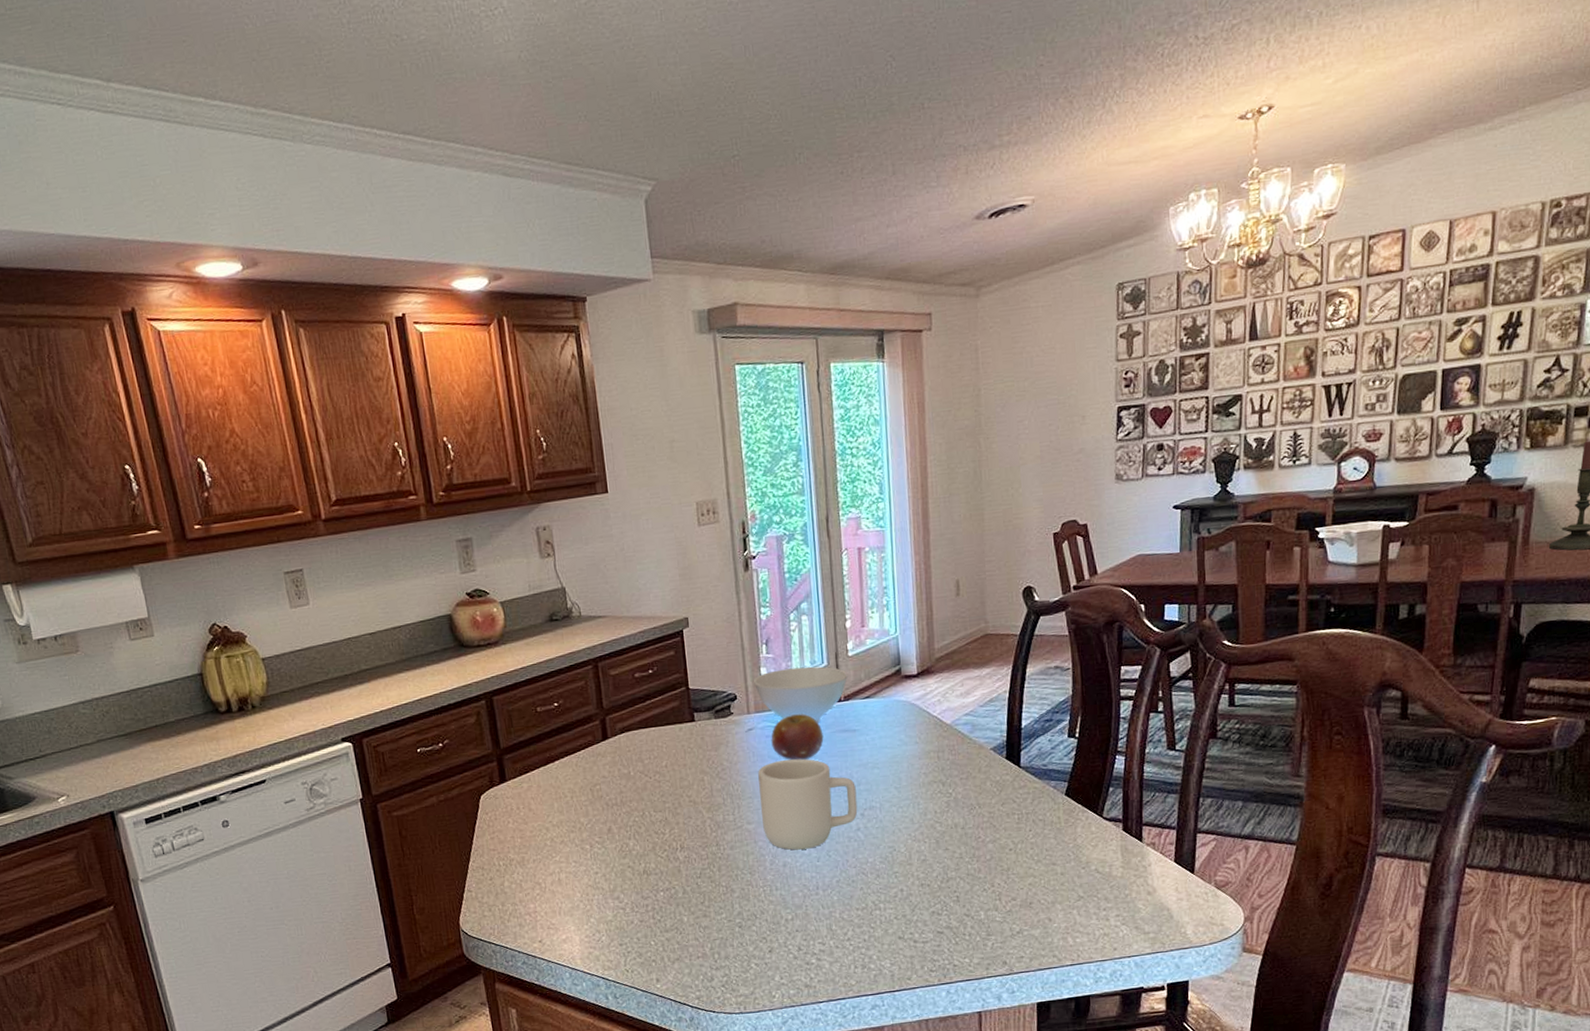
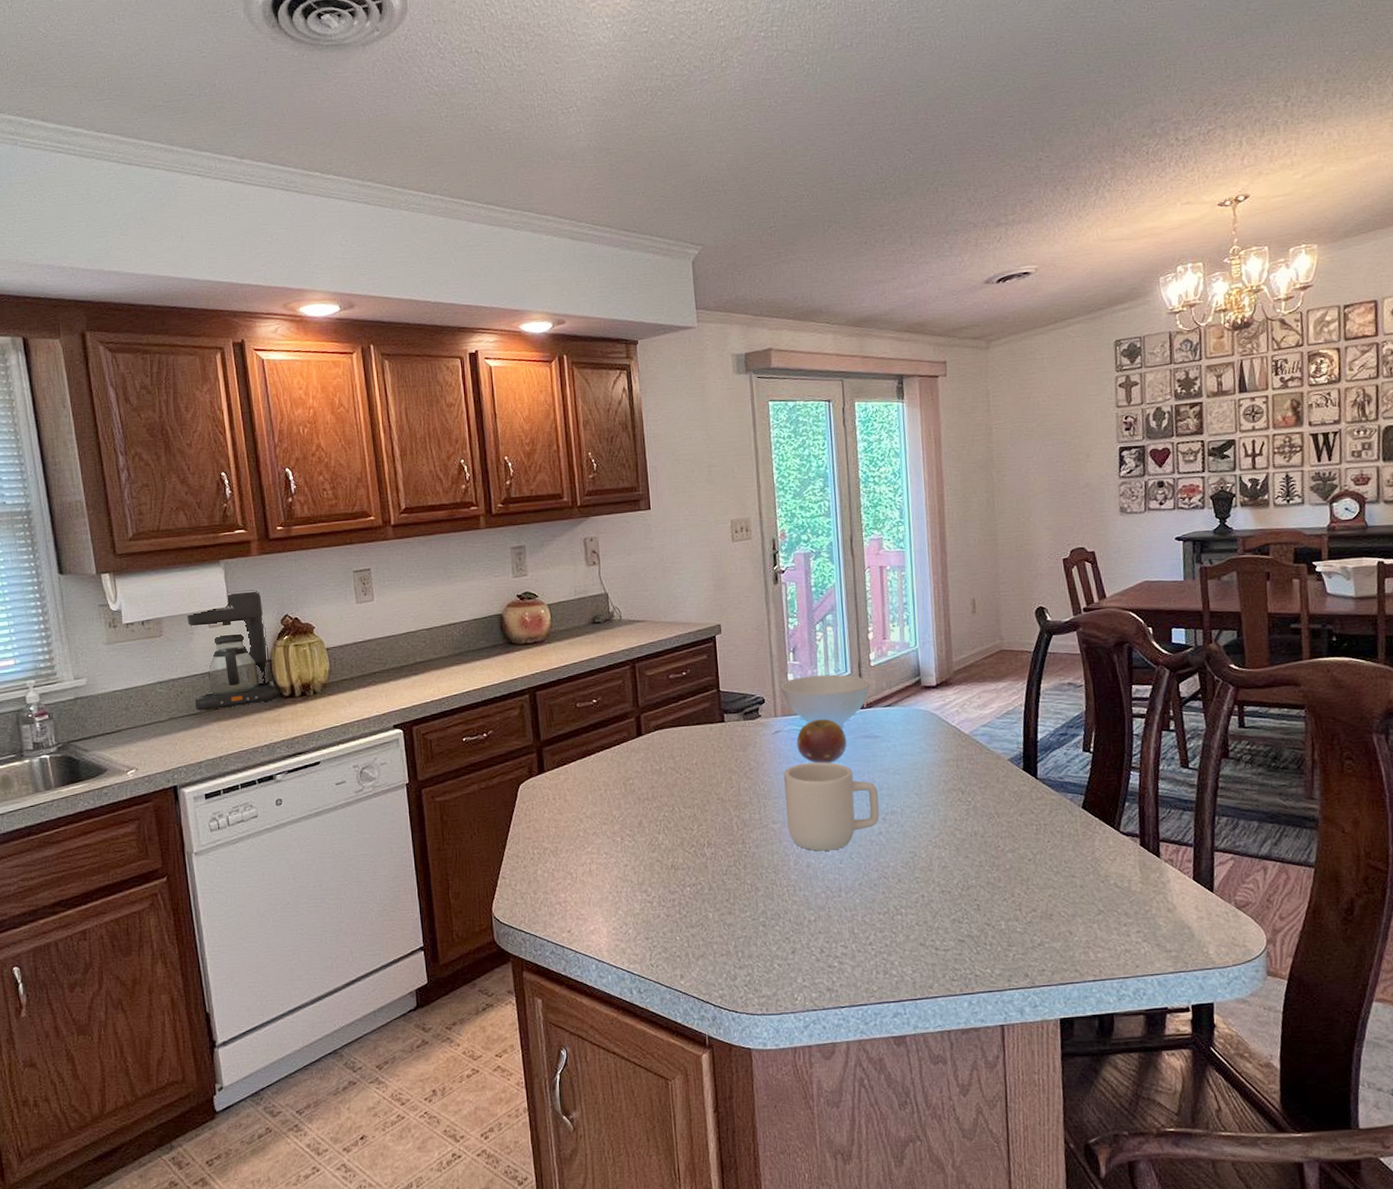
coffee maker: none [103,597,212,731] -> present [186,590,276,711]

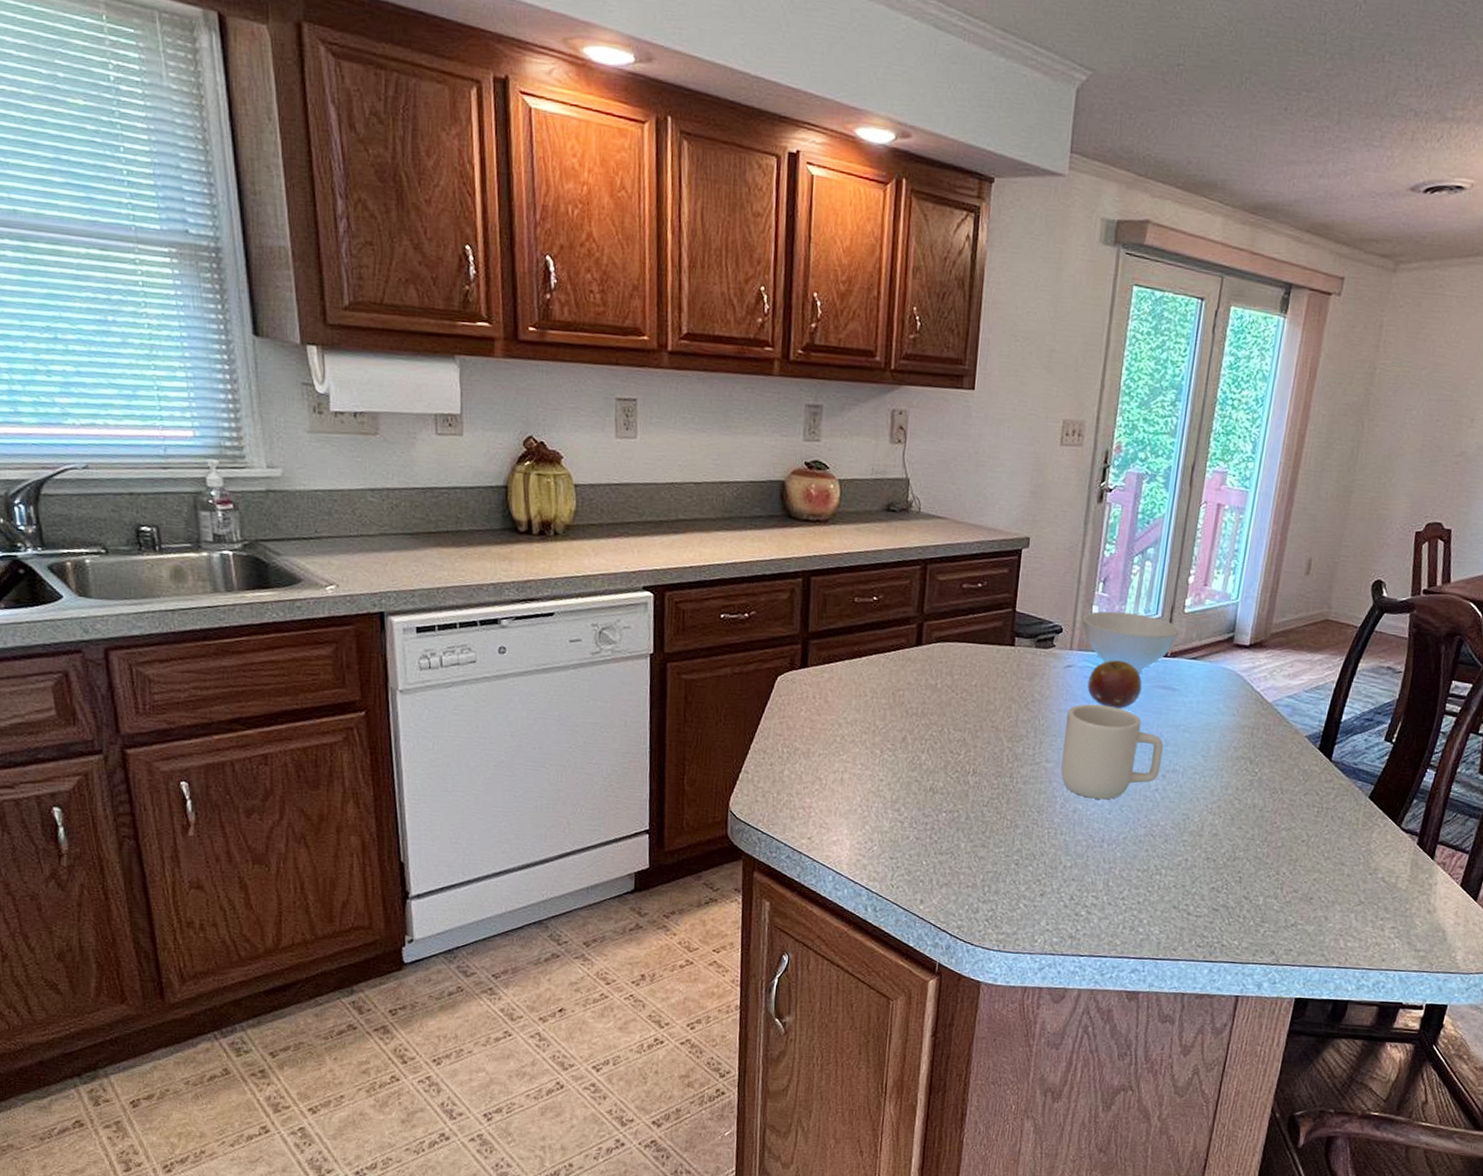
coffee maker: present [186,590,276,711] -> none [409,397,510,534]

